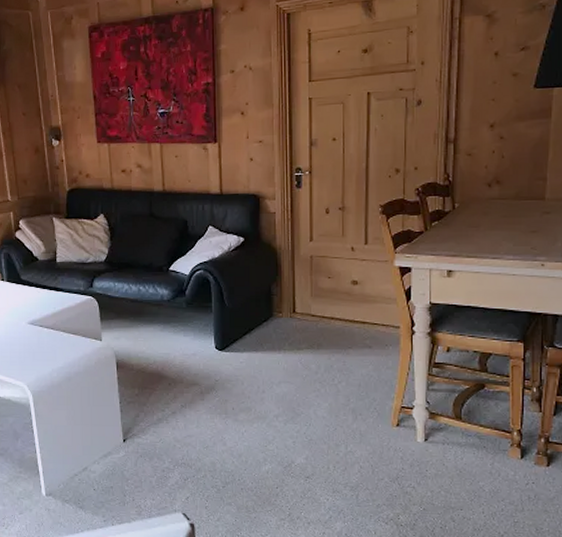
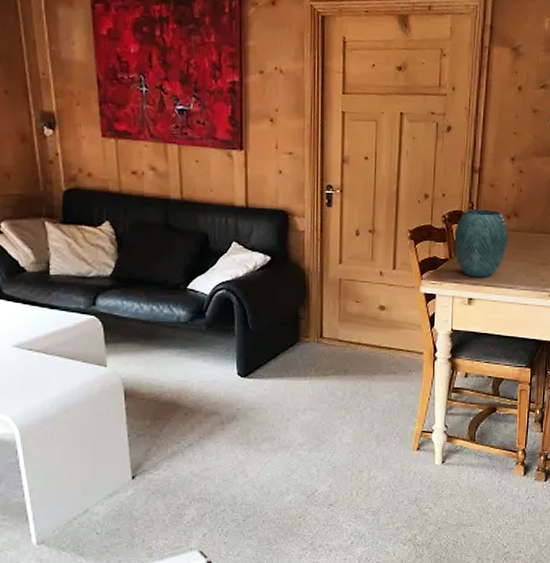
vase: none [429,179,490,249] -> present [454,208,509,278]

